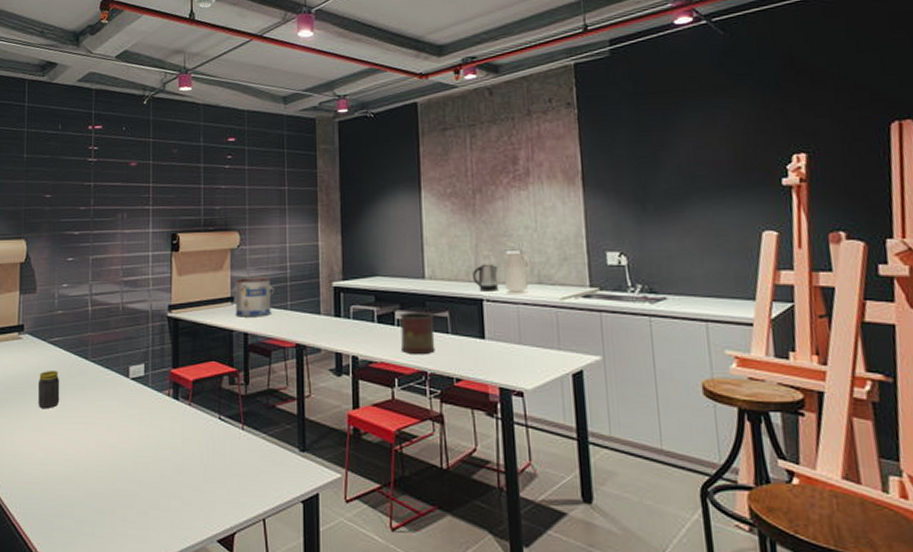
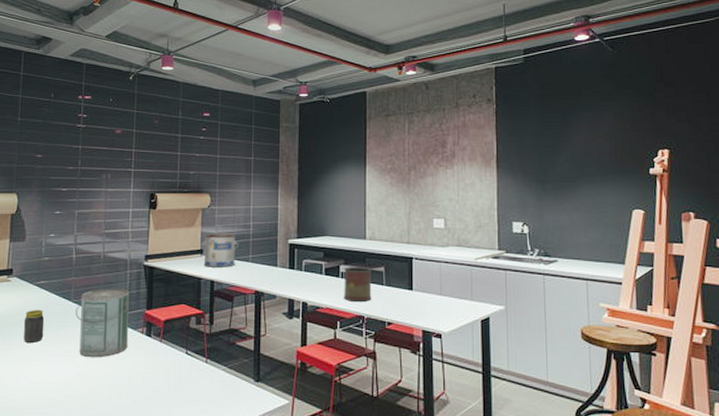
paint can: none [93,344,154,425] -> present [75,288,130,358]
kettle: present [472,264,499,291] -> none [404,228,426,251]
water jug: present [503,252,531,296] -> none [431,220,452,255]

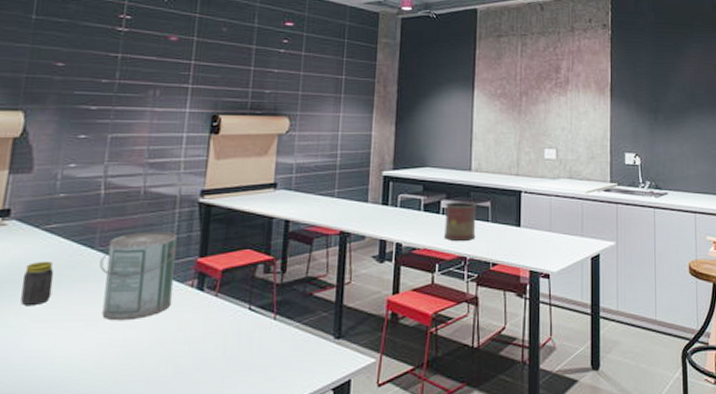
paint can: present [202,233,239,268] -> none [276,163,323,204]

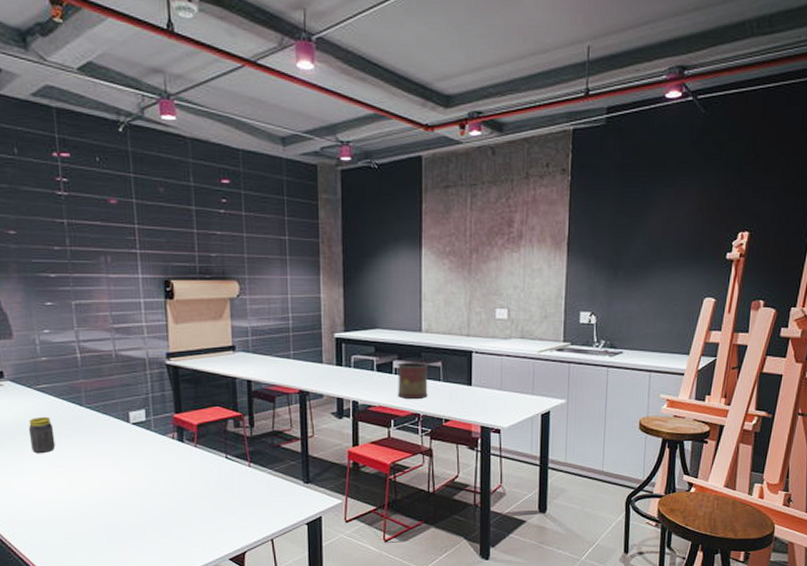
paint can: present [99,231,178,321] -> none [90,391,158,467]

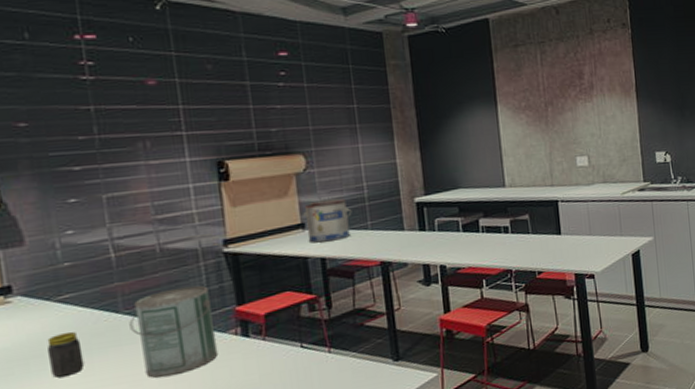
paint can: none [90,391,158,467] -> present [129,285,219,378]
paint can: none [233,326,277,365] -> present [301,198,352,243]
paint can: present [398,362,428,399] -> none [484,217,518,257]

